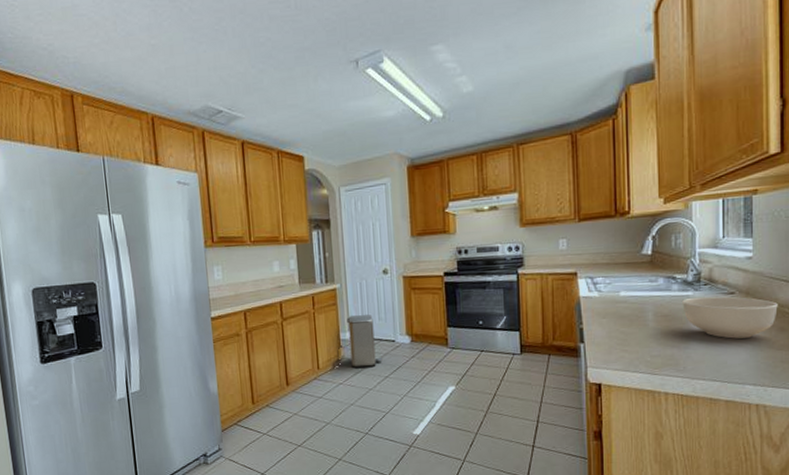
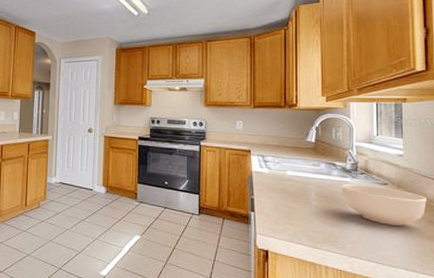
pedal bin: present [347,315,383,369] -> none [54,164,80,211]

